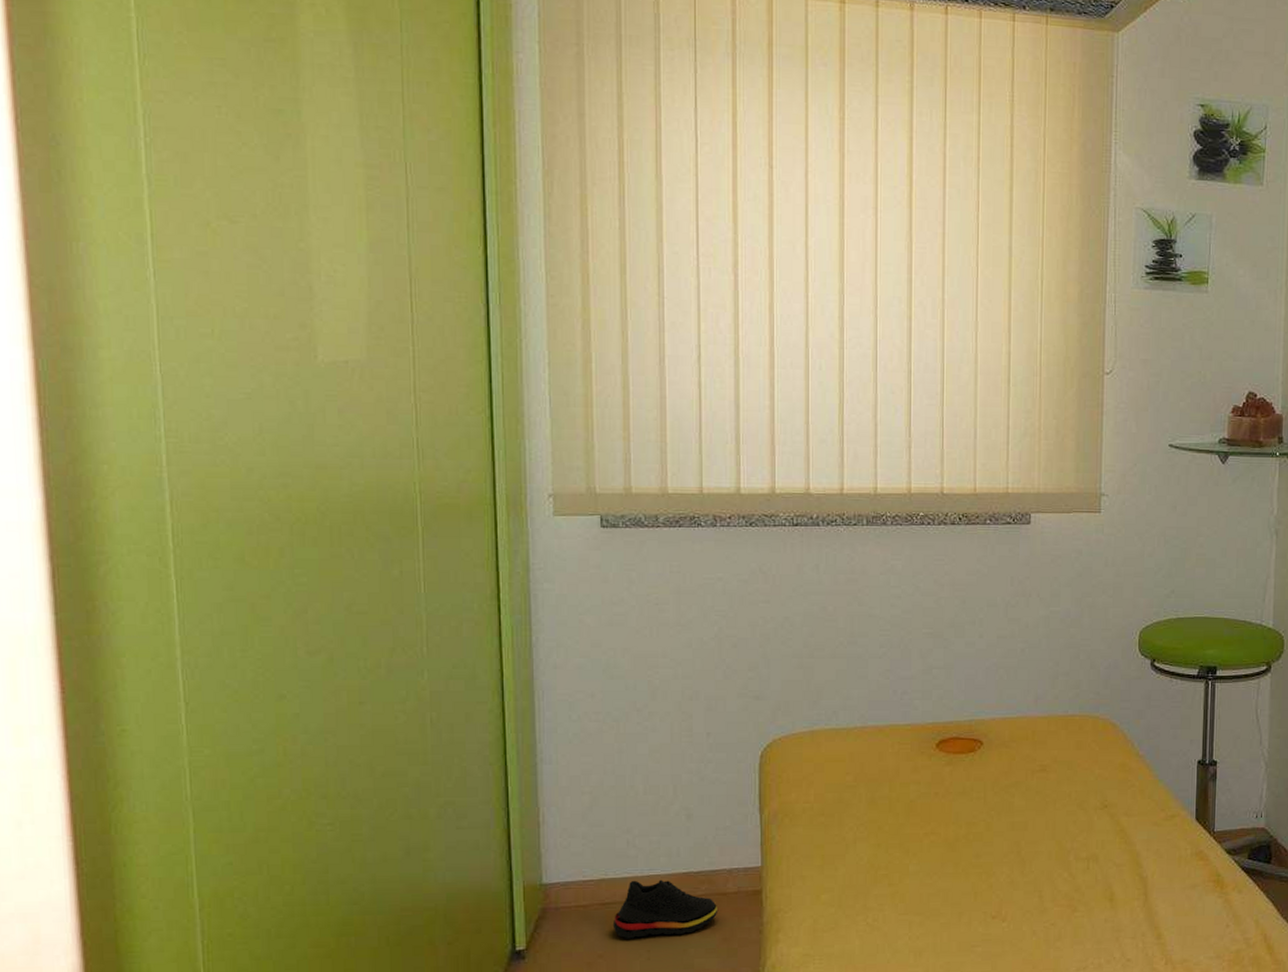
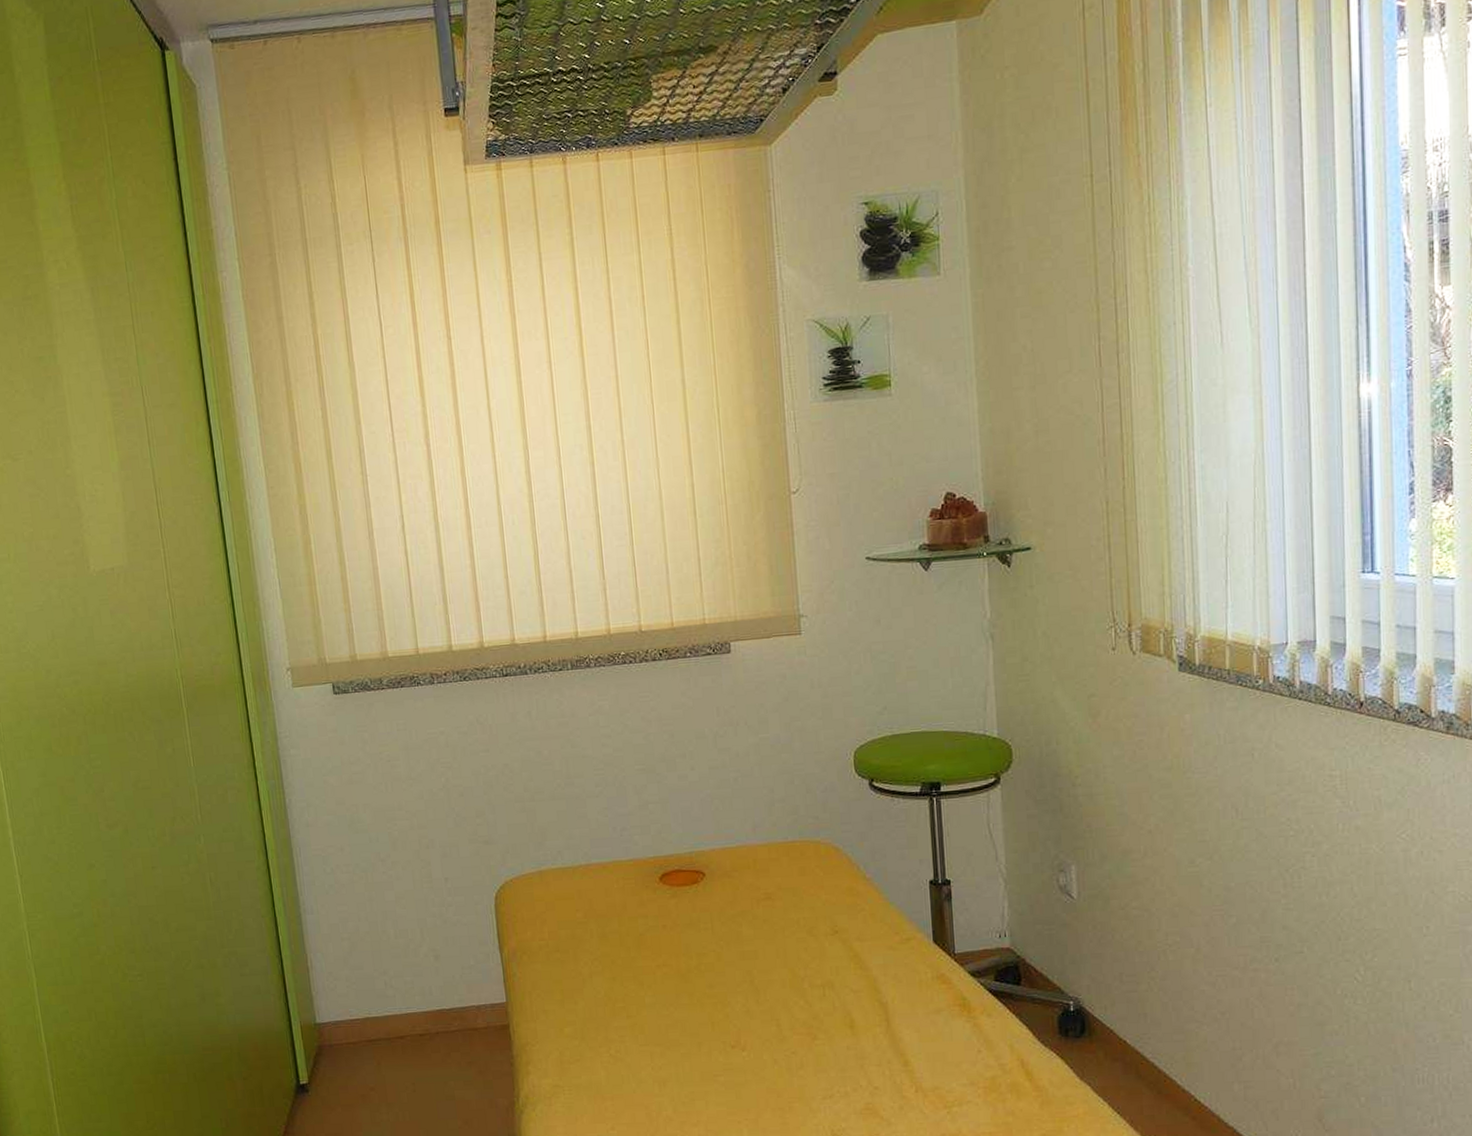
shoe: present [612,879,719,939] -> none [379,1017,472,1073]

